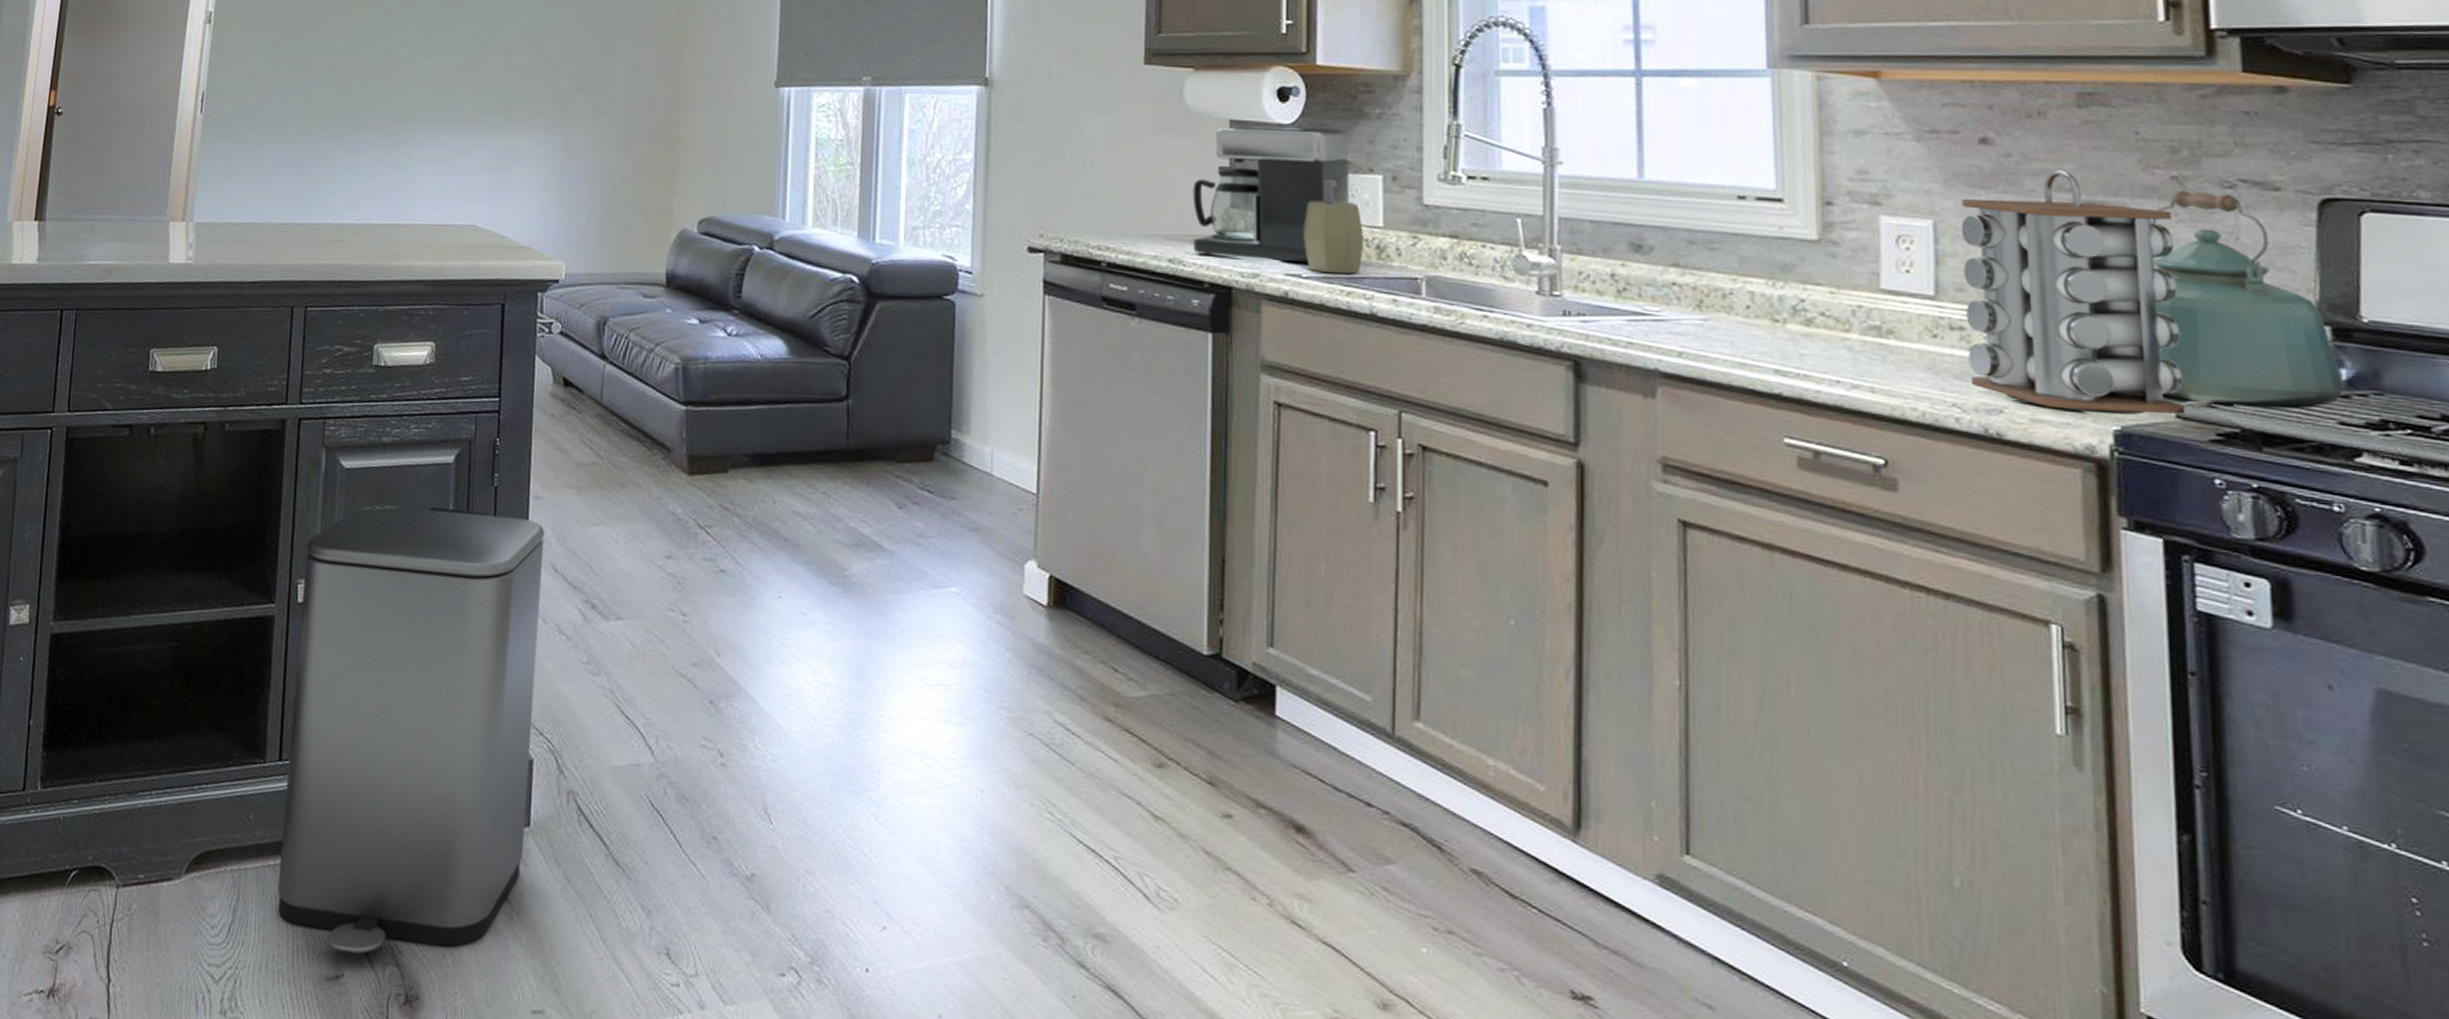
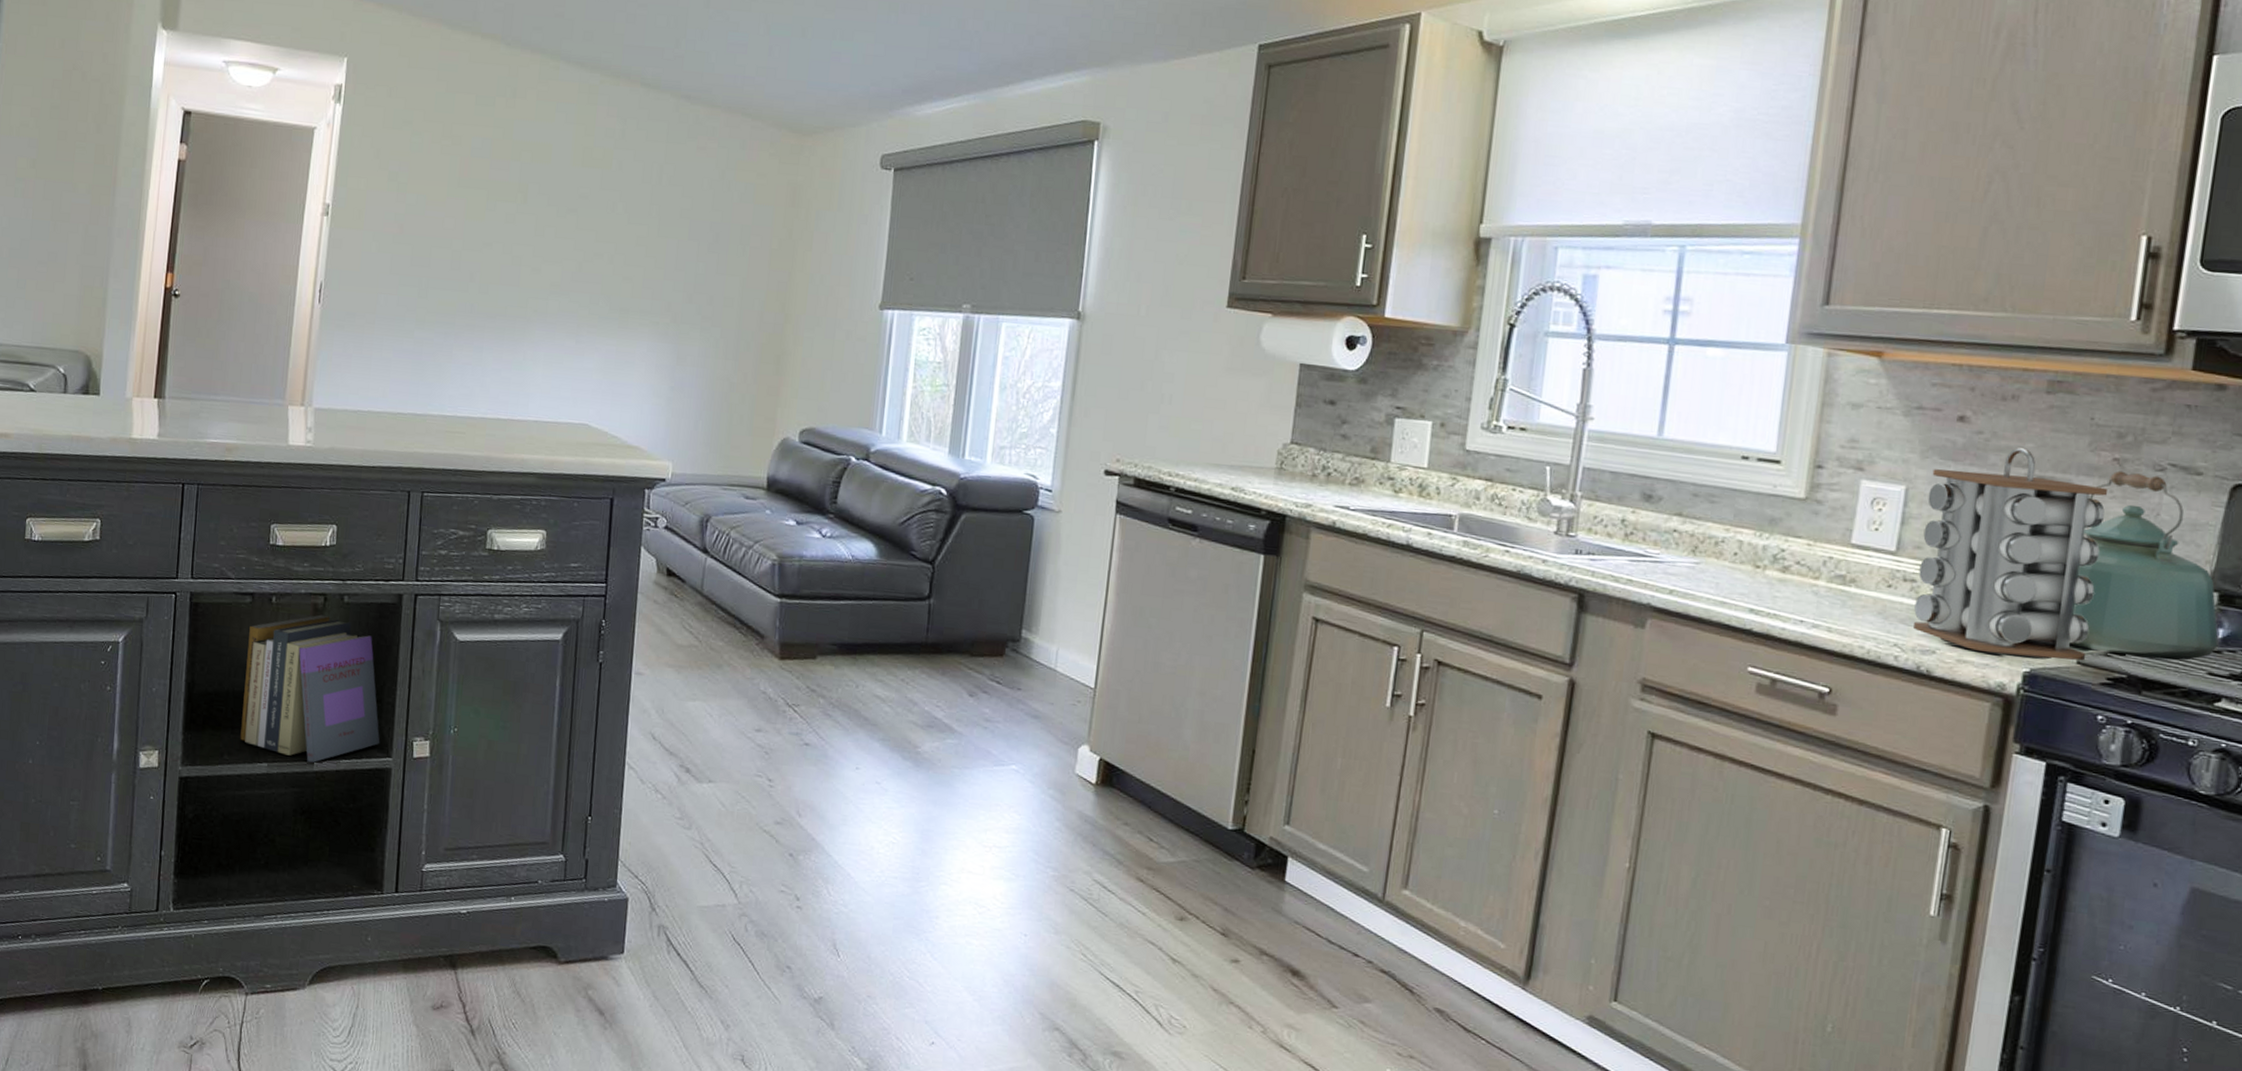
books: none [115,445,263,612] -> present [240,614,380,763]
pedal bin: present [277,505,545,954] -> none [393,675,645,1054]
coffee maker: present [1192,126,1349,263] -> none [1254,370,1406,497]
soap dispenser: present [1303,179,1364,275] -> none [1354,422,1409,509]

